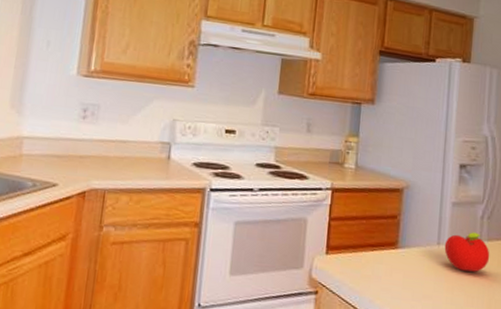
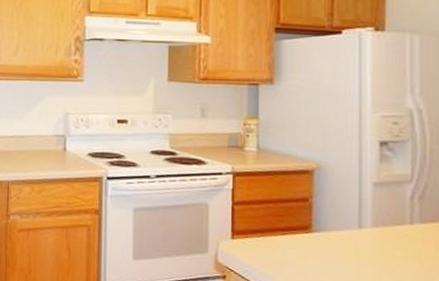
fruit: present [444,232,490,272] -> none [367,214,425,257]

